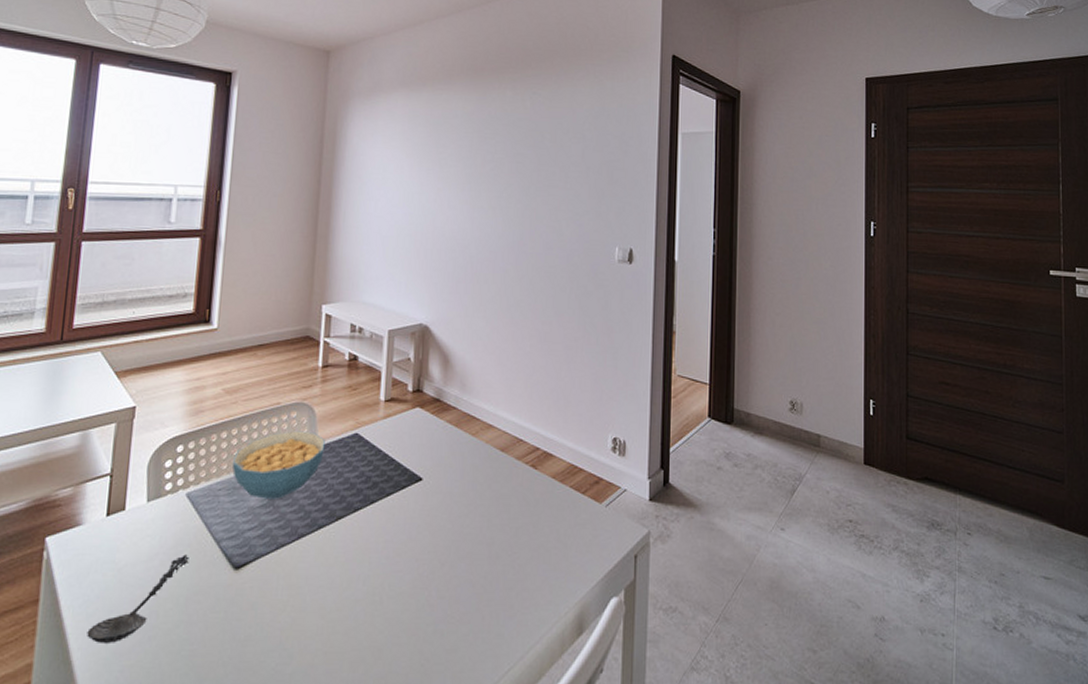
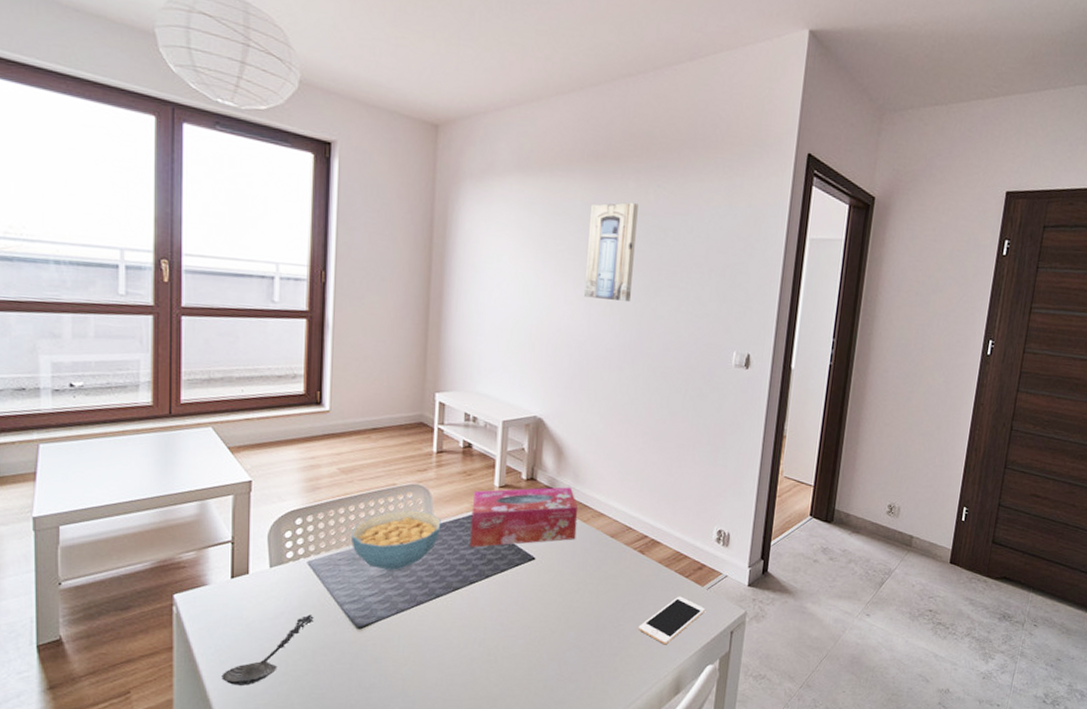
tissue box: none [354,398,467,469] -> present [469,487,579,547]
wall art: none [467,110,516,204] -> present [584,202,638,303]
cell phone: none [534,516,605,575] -> present [638,596,705,645]

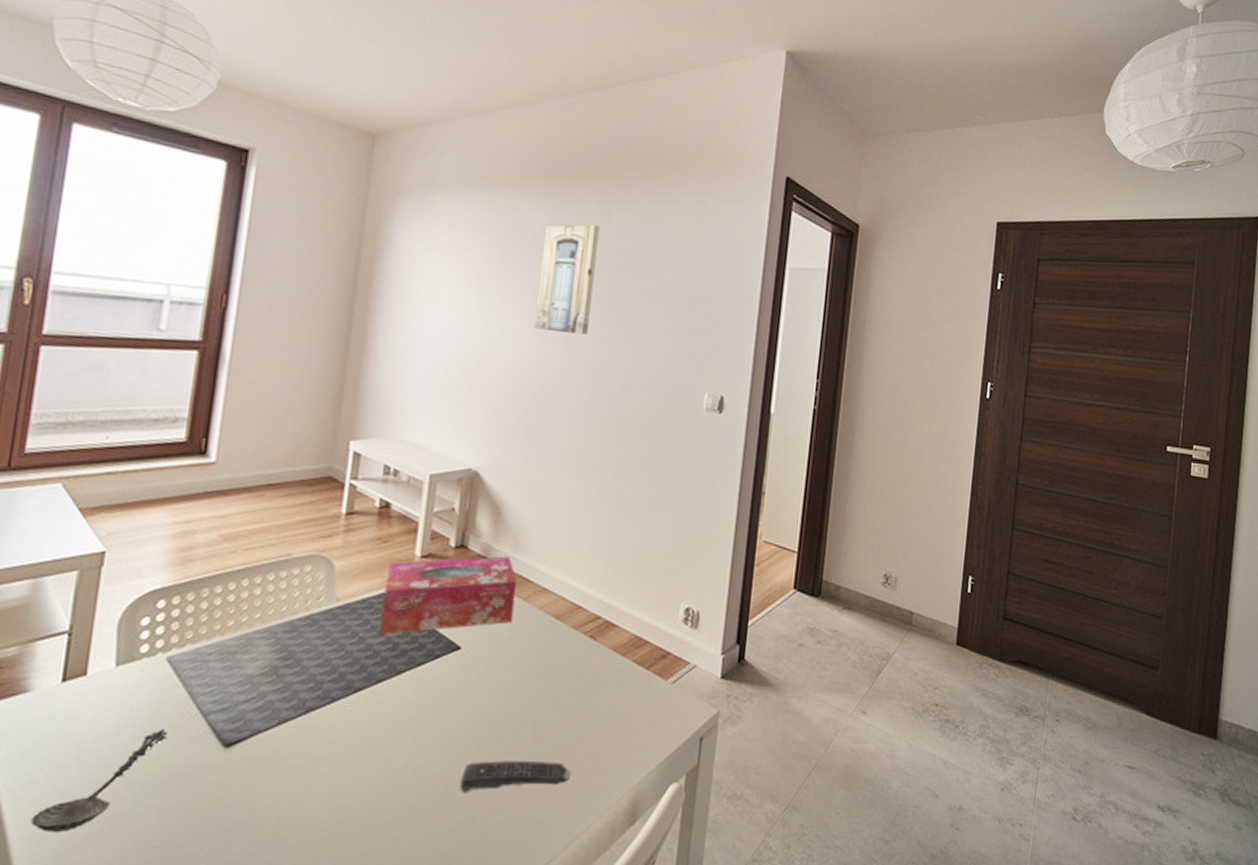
cereal bowl: present [350,510,441,570] -> none [226,587,345,667]
remote control: none [540,644,627,667] -> present [460,761,571,793]
cell phone: present [638,596,705,645] -> none [586,693,669,758]

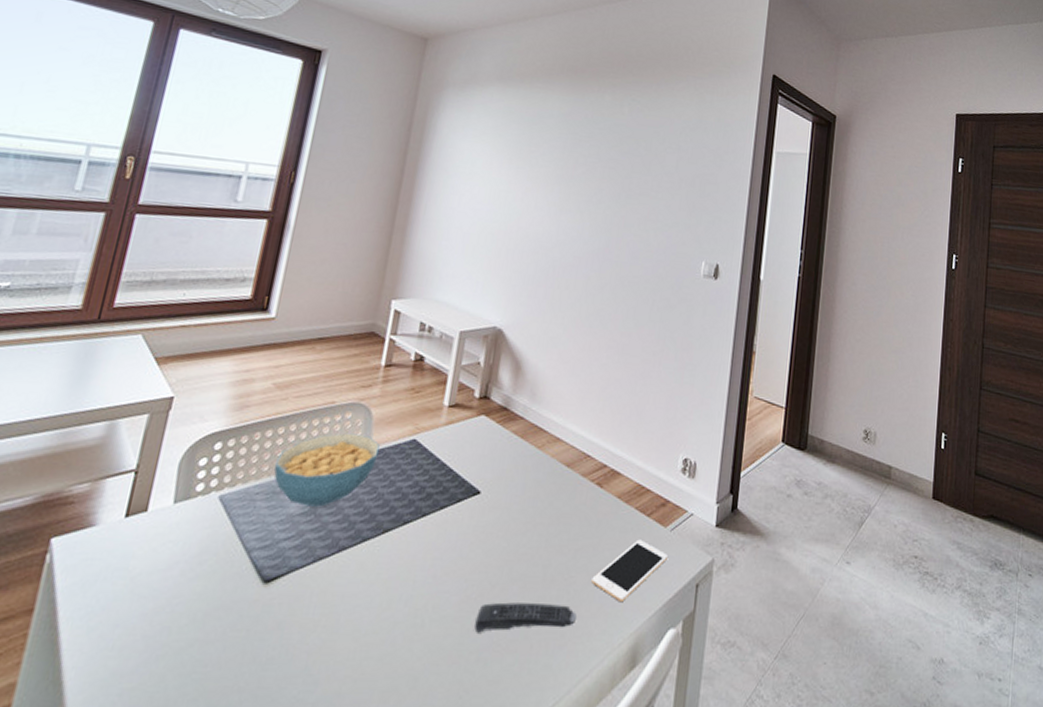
spoon: present [31,729,168,833] -> none [84,564,214,664]
cereal bowl: none [226,587,345,667] -> present [273,433,380,507]
tissue box: present [379,556,518,635] -> none [408,407,534,479]
wall art: present [535,224,600,336] -> none [555,114,613,210]
cell phone: none [586,693,669,758] -> present [591,539,668,603]

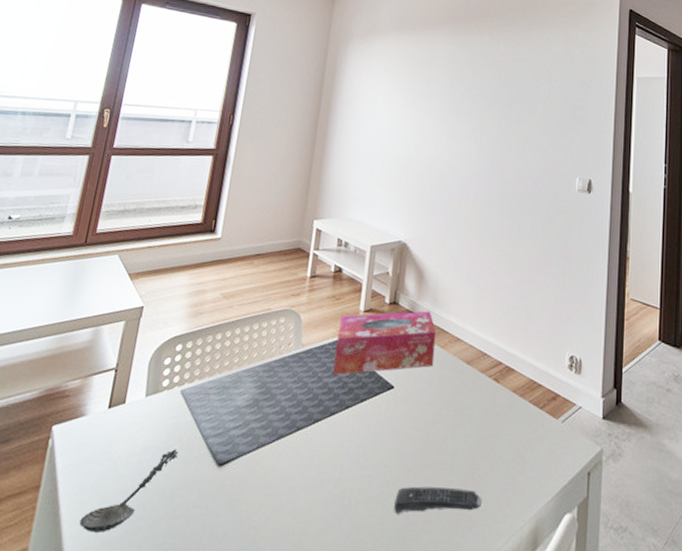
spoon: none [84,564,214,664] -> present [79,449,178,534]
cereal bowl: present [273,433,380,507] -> none [223,335,309,400]
tissue box: none [408,407,534,479] -> present [333,311,437,375]
cell phone: present [591,539,668,603] -> none [493,430,560,489]

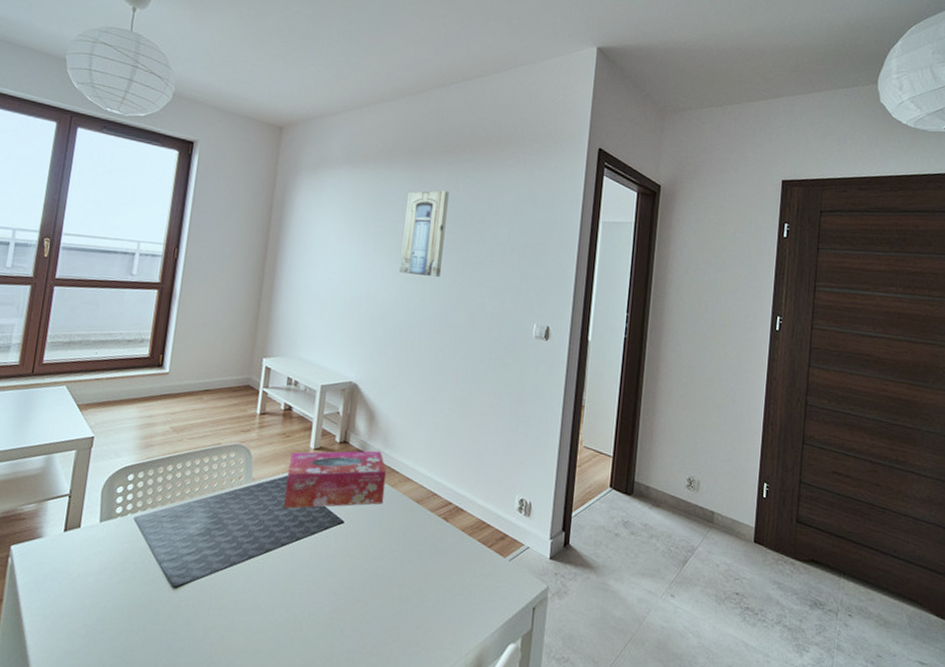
spoon: present [79,449,178,534] -> none [42,571,134,644]
remote control: present [394,486,482,514] -> none [343,614,429,638]
wall art: none [446,53,492,136] -> present [399,190,449,278]

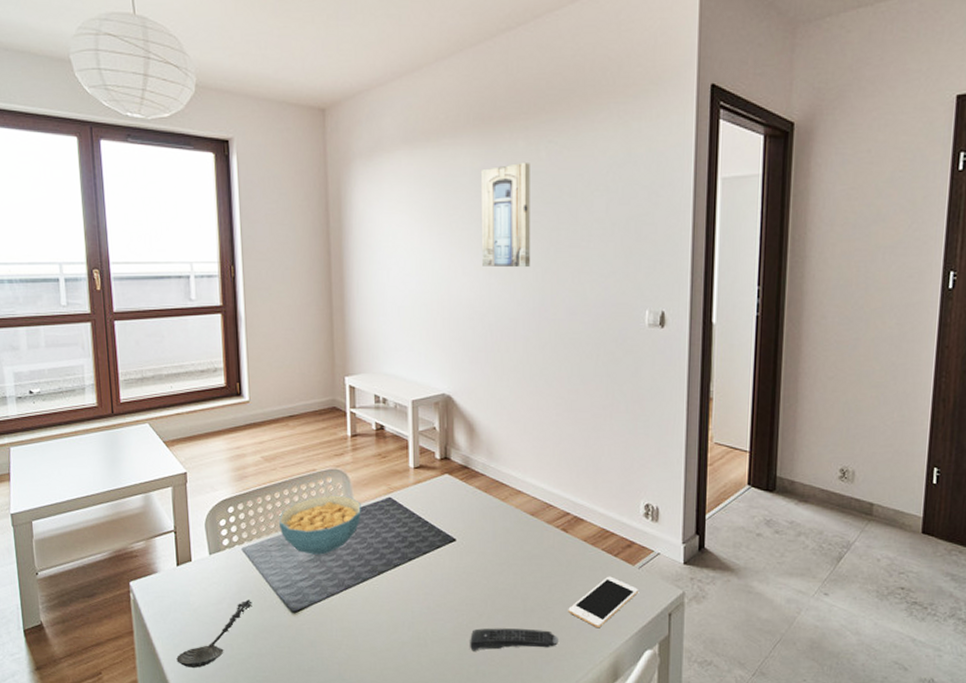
spoon: none [42,571,134,644] -> present [176,599,252,669]
cereal bowl: none [175,469,259,529] -> present [278,495,361,555]
tissue box: present [283,450,387,509] -> none [389,465,495,530]
remote control: none [343,614,429,638] -> present [470,628,558,651]
cell phone: none [441,567,507,620] -> present [568,576,638,629]

